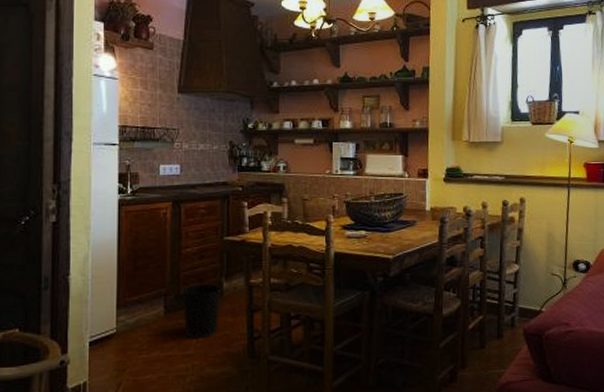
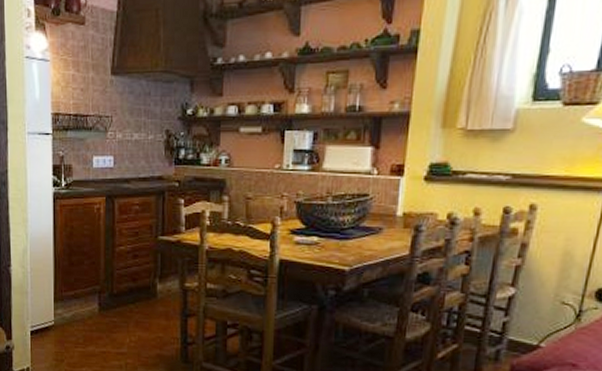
wastebasket: present [181,283,222,339] -> none [115,283,156,339]

